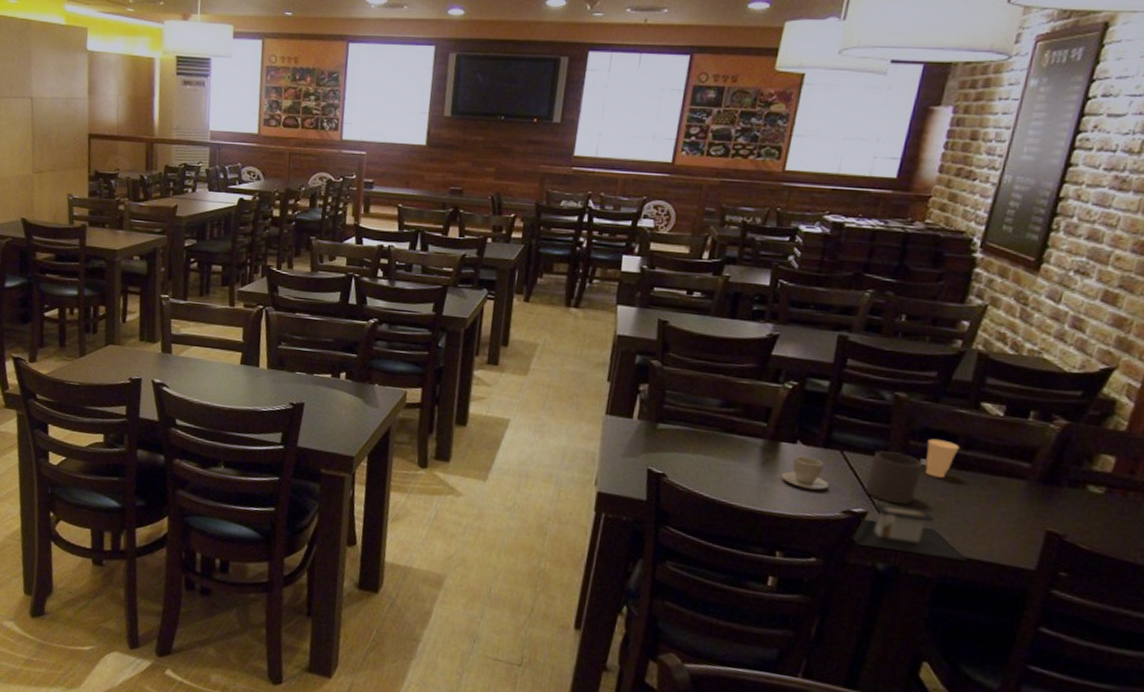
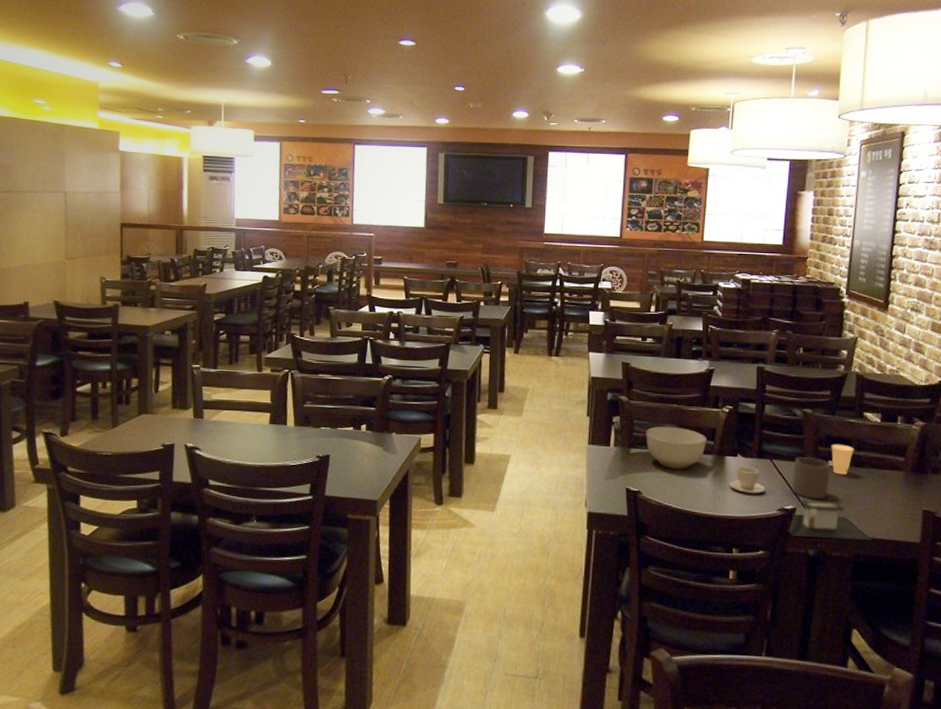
bowl: none [679,399,759,453] -> present [646,426,707,469]

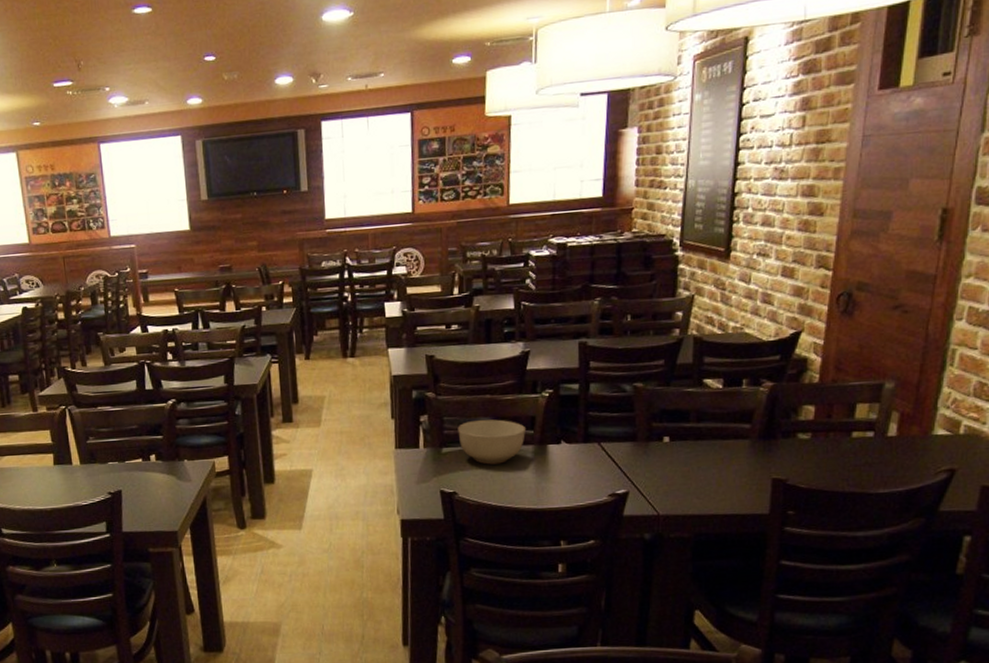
teacup: present [729,466,766,494] -> none [553,452,594,482]
tissue dispenser: present [788,500,872,541] -> none [620,479,715,521]
cup: present [792,456,831,500] -> none [623,434,667,481]
cup: present [831,444,854,475] -> none [666,417,693,451]

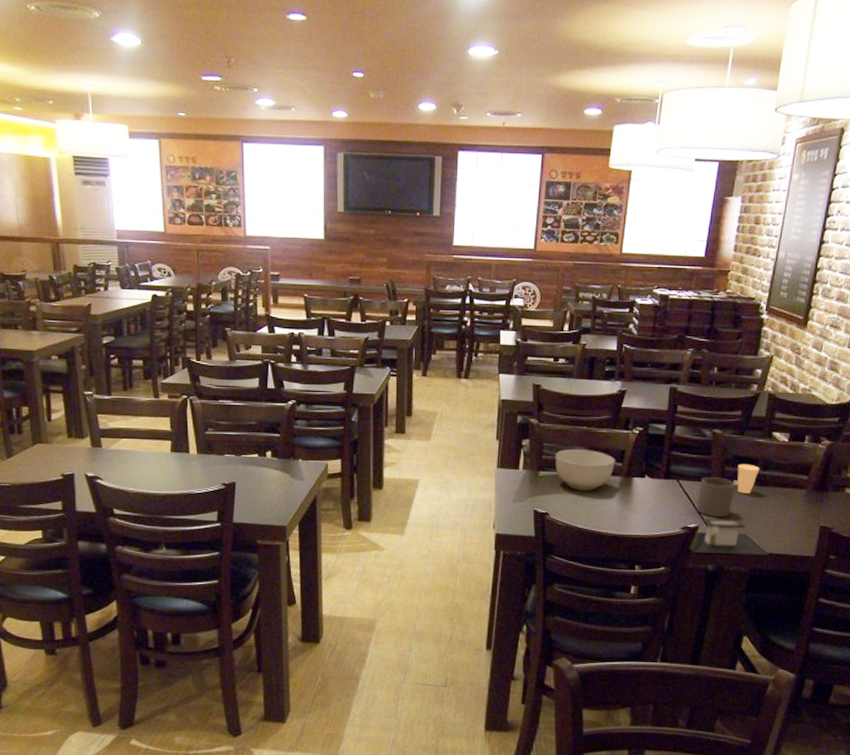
tissue dispenser: none [620,479,715,521] -> present [689,518,770,556]
cup: none [623,434,667,481] -> present [696,476,735,518]
cup: none [666,417,693,451] -> present [737,463,760,494]

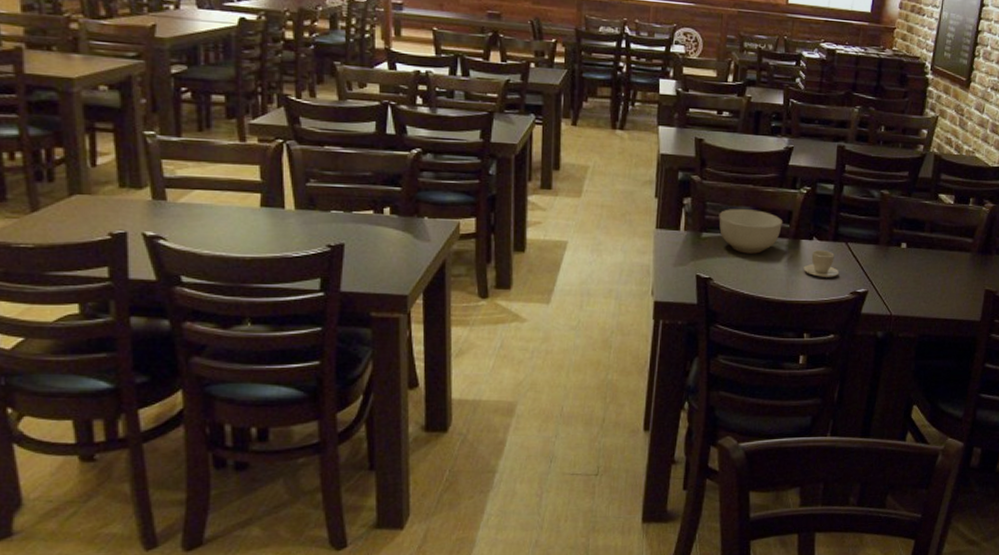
teacup: none [635,486,671,513] -> present [803,249,840,277]
tissue dispenser: present [689,518,770,556] -> none [859,282,937,321]
cup: present [696,476,735,518] -> none [865,239,904,282]
cup: present [737,463,760,494] -> none [905,226,927,257]

